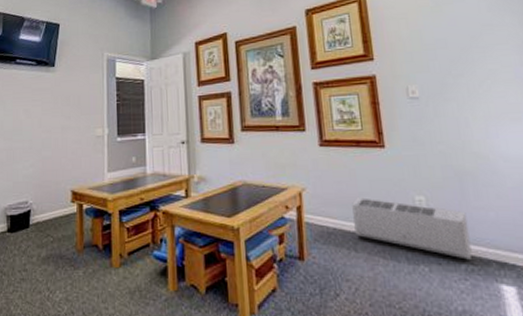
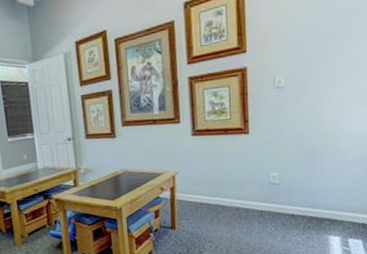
air conditioner: present [352,197,472,260] -> none [217,176,311,220]

